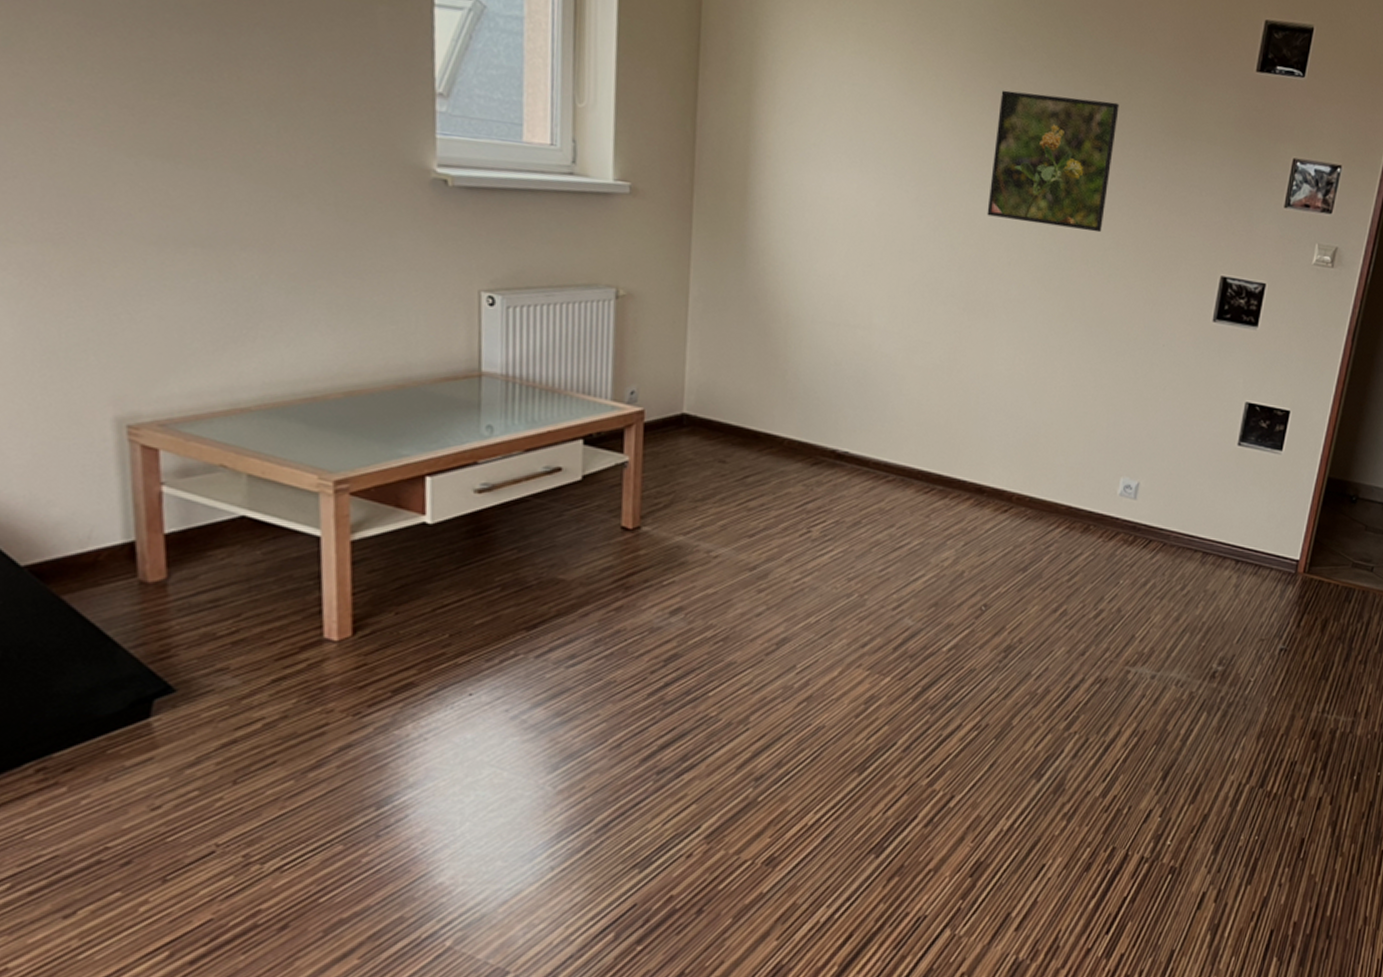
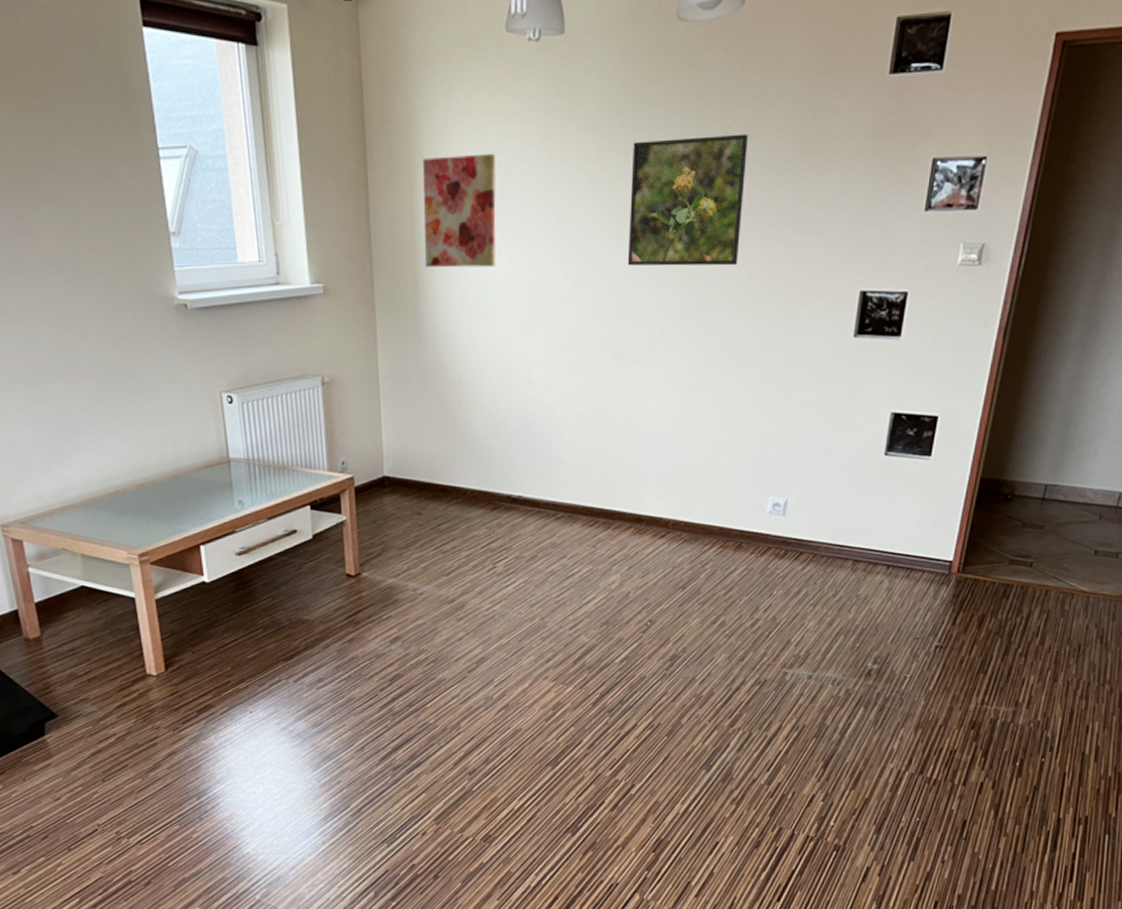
wall art: none [757,64,850,194] -> present [423,153,496,268]

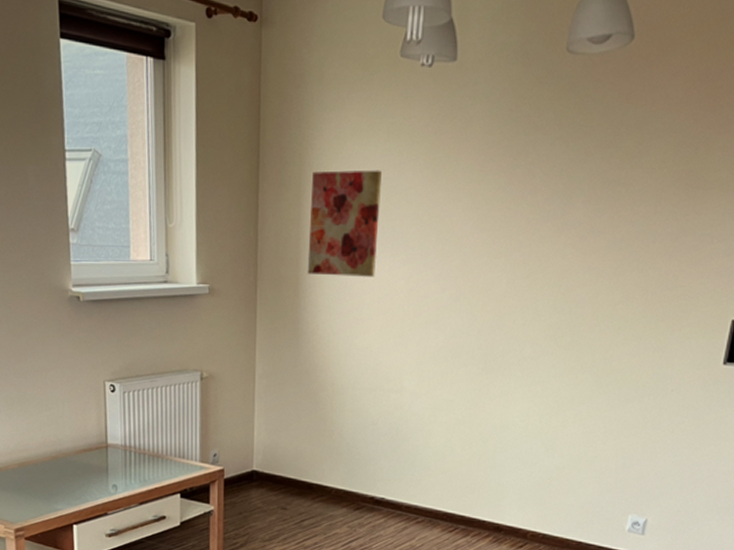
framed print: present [627,134,749,266] -> none [503,163,630,289]

